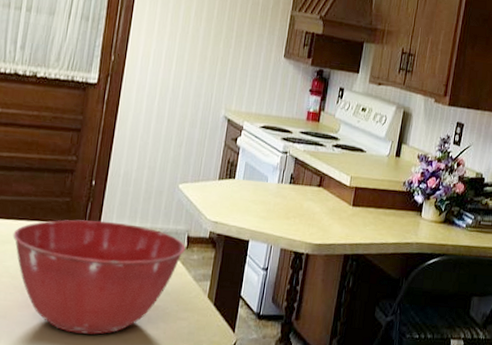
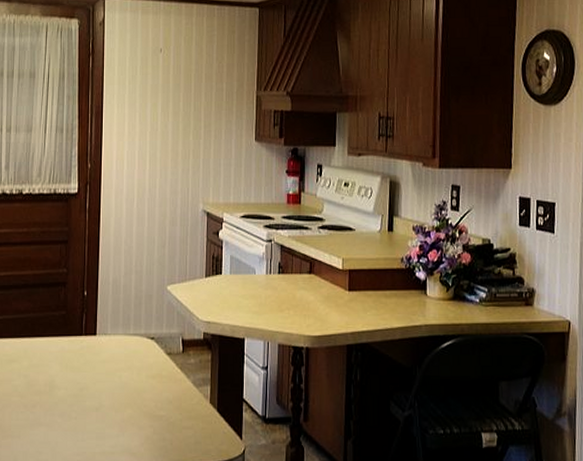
mixing bowl: present [13,219,186,335] -> none [17,331,182,450]

